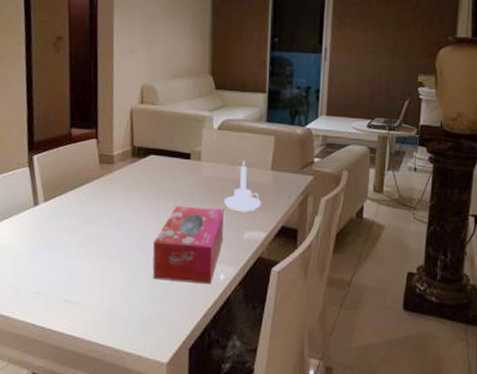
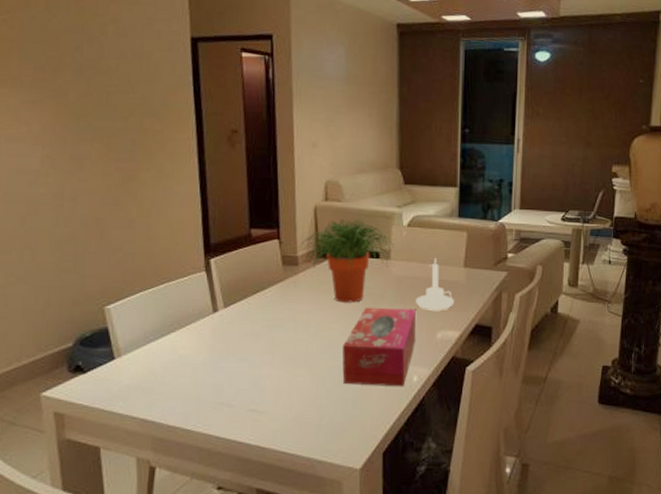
potted plant: none [117,121,204,201] -> present [300,218,393,303]

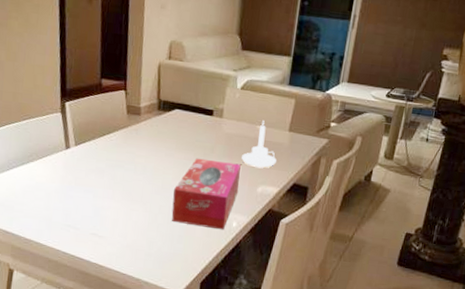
potted plant: present [300,218,393,303] -> none [144,77,227,153]

